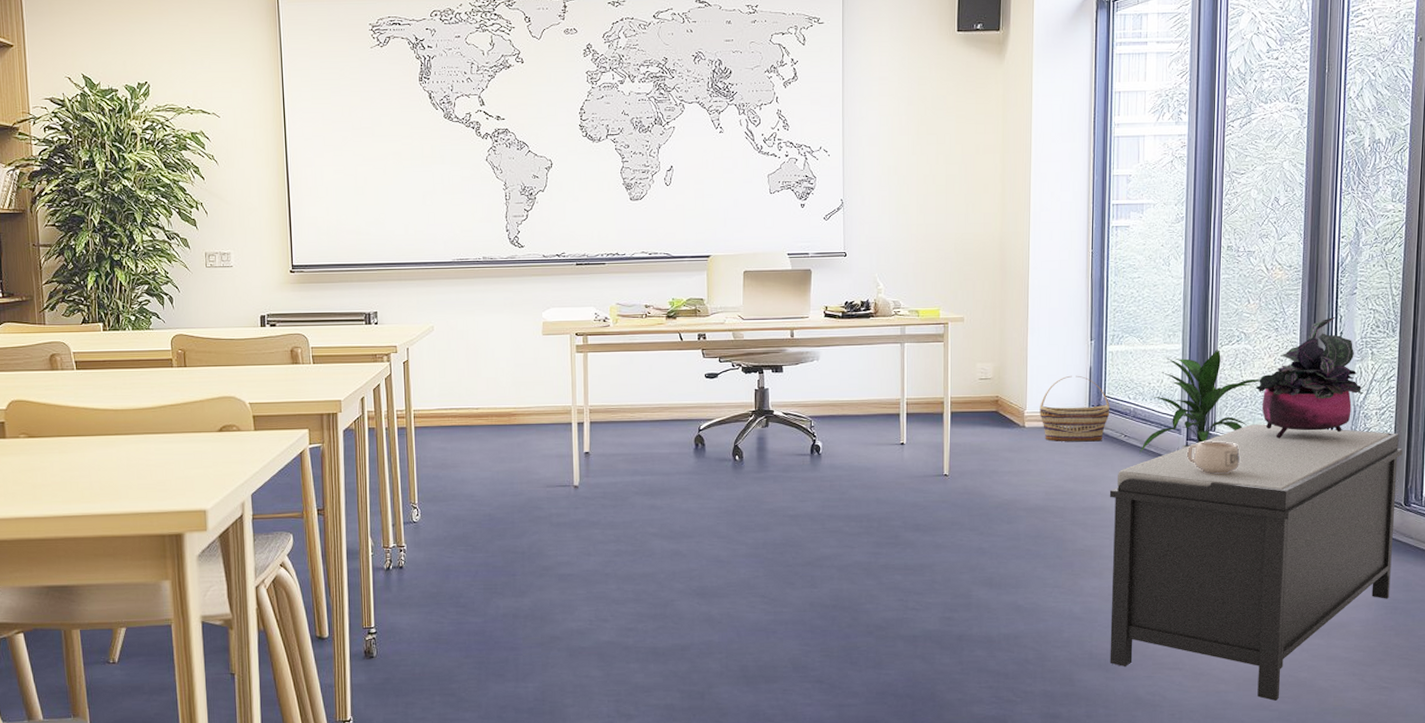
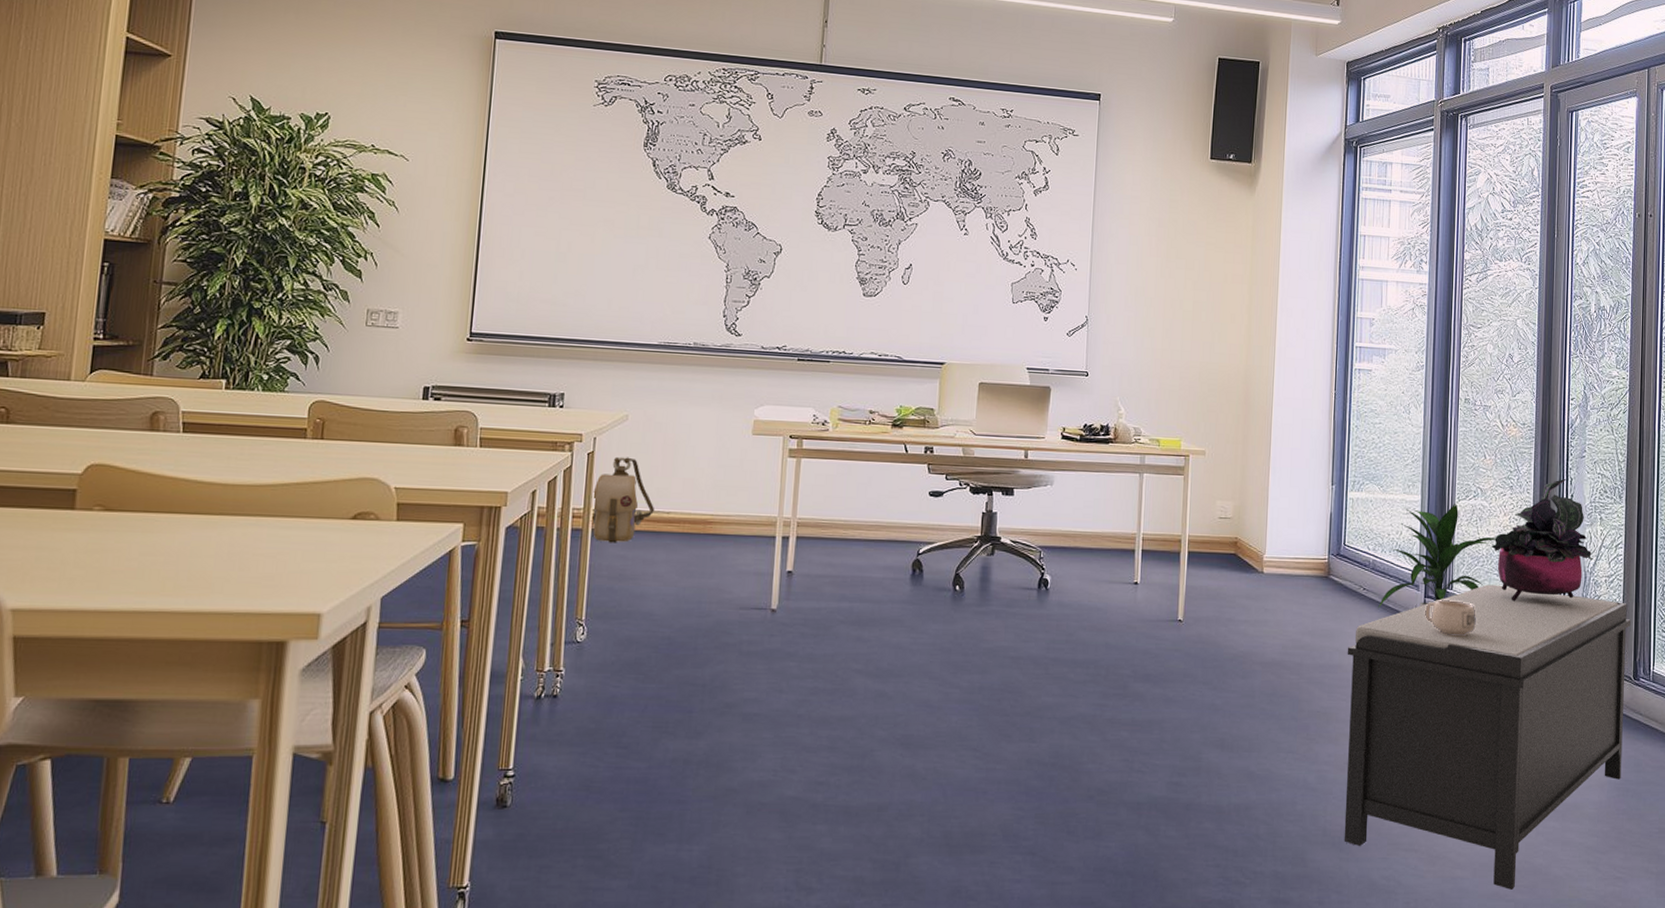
backpack: none [411,363,466,438] -> present [591,456,655,543]
basket: present [1039,375,1110,442] -> none [1279,520,1350,593]

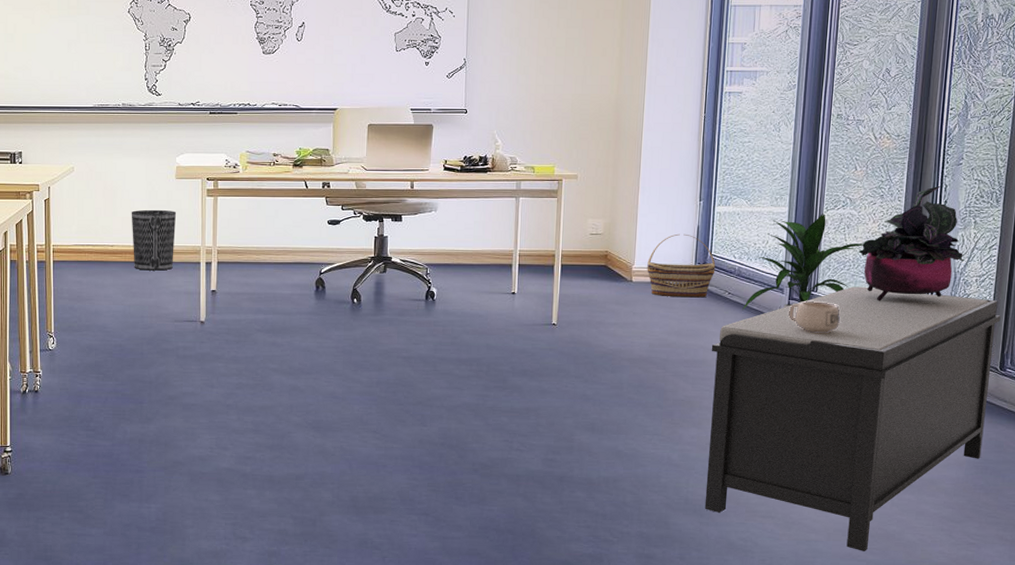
backpack: present [591,456,655,543] -> none [50,202,102,272]
wastebasket: none [693,470,751,545] -> present [131,209,177,271]
basket: none [1279,520,1350,593] -> present [647,233,716,298]

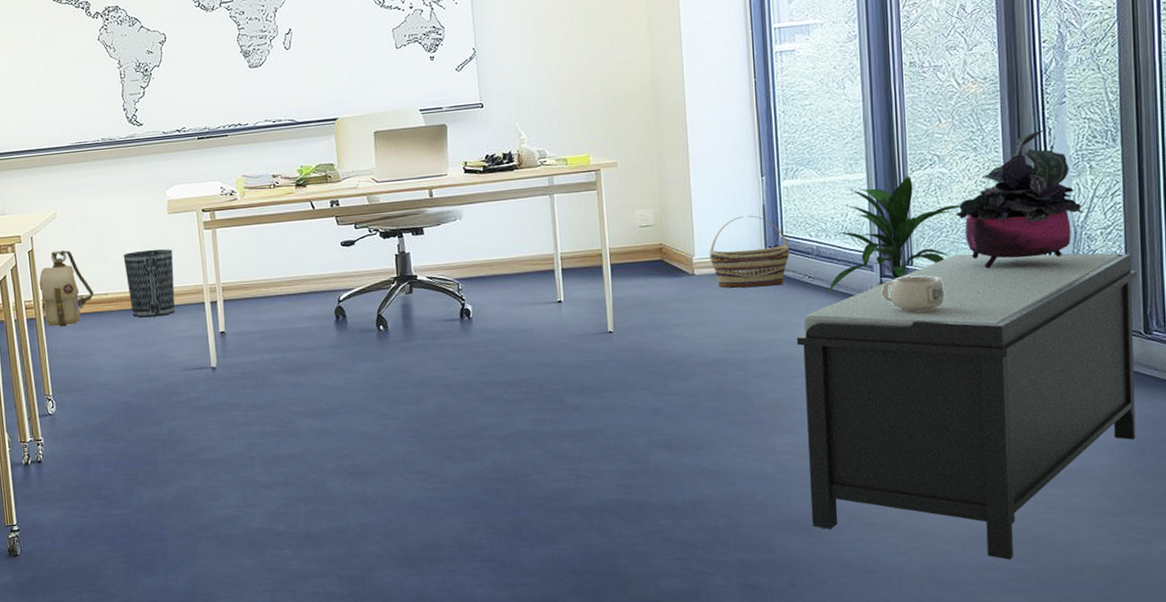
backpack: none [50,202,102,272] -> present [38,250,95,327]

